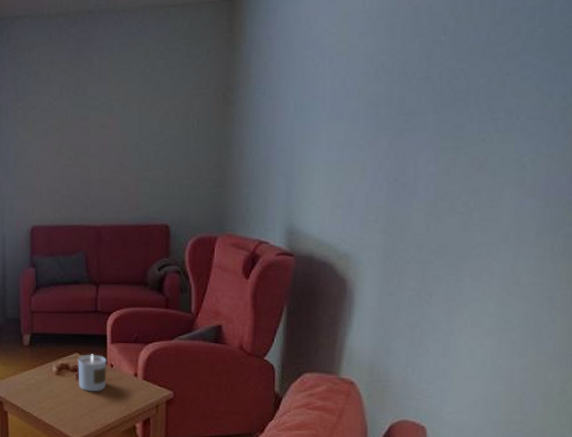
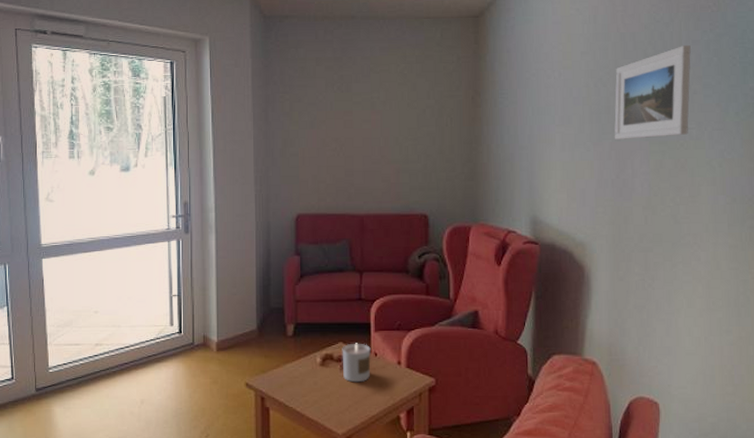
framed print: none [394,15,508,136] -> present [614,45,691,140]

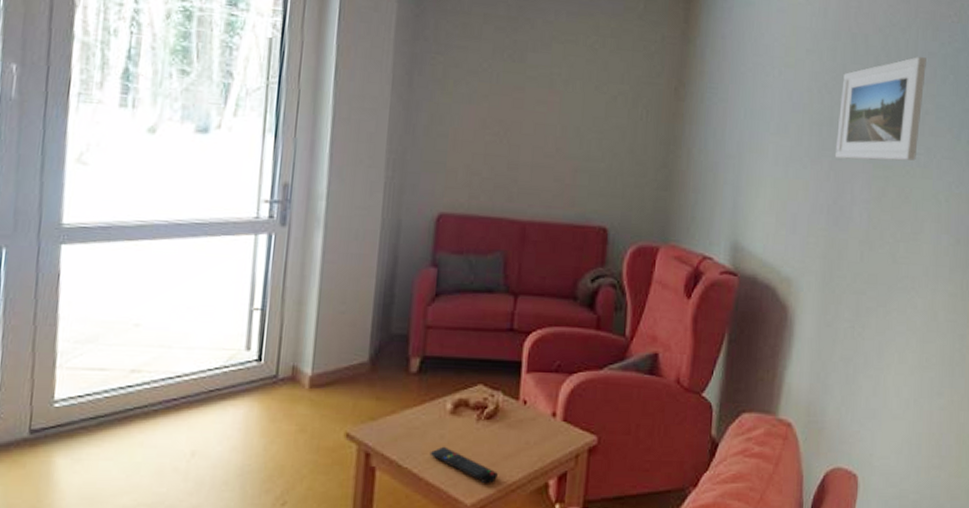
remote control: none [308,390,360,418] -> present [429,446,498,484]
candle: present [342,343,371,383] -> none [480,386,519,438]

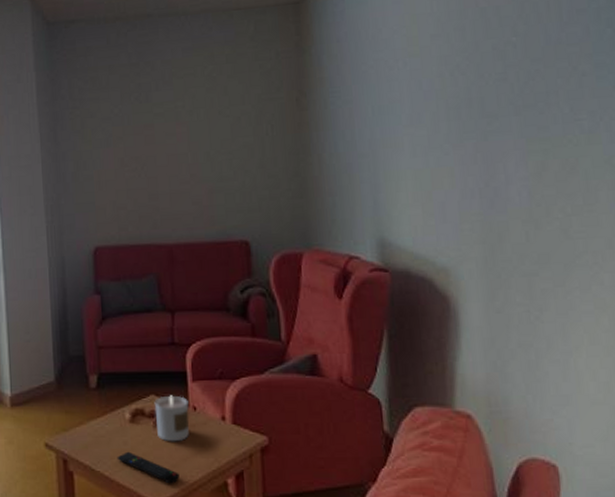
candle: none [480,386,519,438] -> present [154,395,190,442]
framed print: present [834,57,926,161] -> none [477,16,578,139]

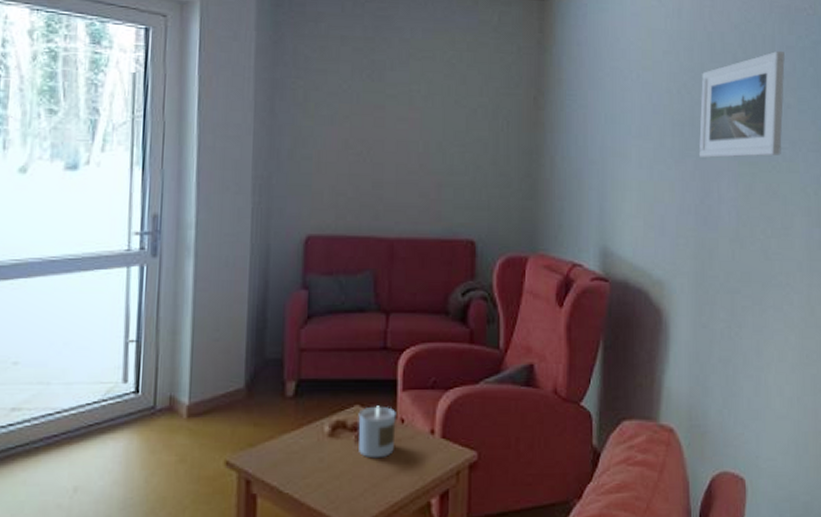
remote control: present [117,451,179,484] -> none [310,469,379,506]
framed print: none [477,16,578,139] -> present [698,51,785,158]

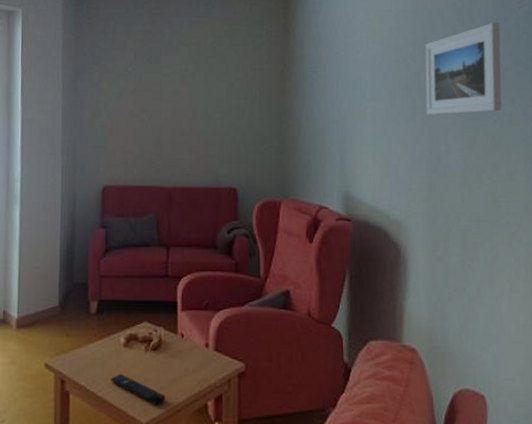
remote control: none [310,469,379,506] -> present [110,373,165,405]
candle: present [358,406,396,459] -> none [147,322,177,366]

